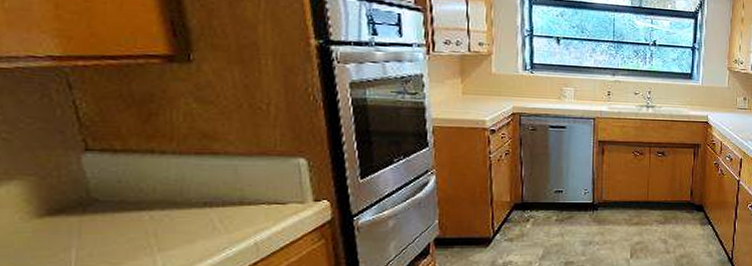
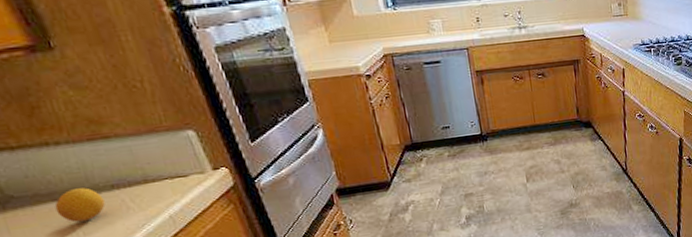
fruit: none [136,201,192,236] -> present [51,188,106,222]

